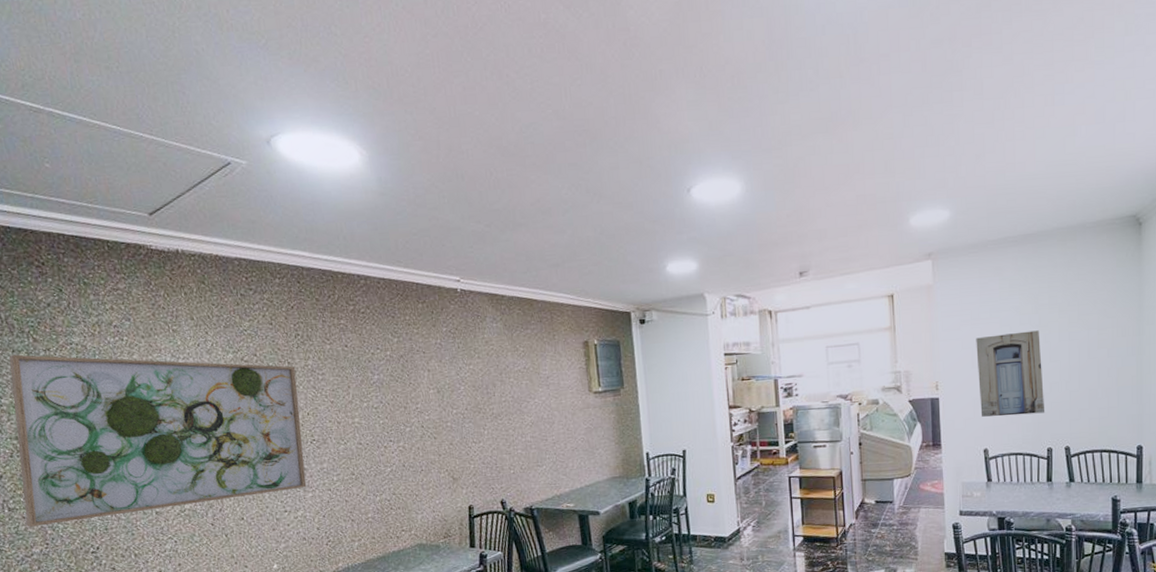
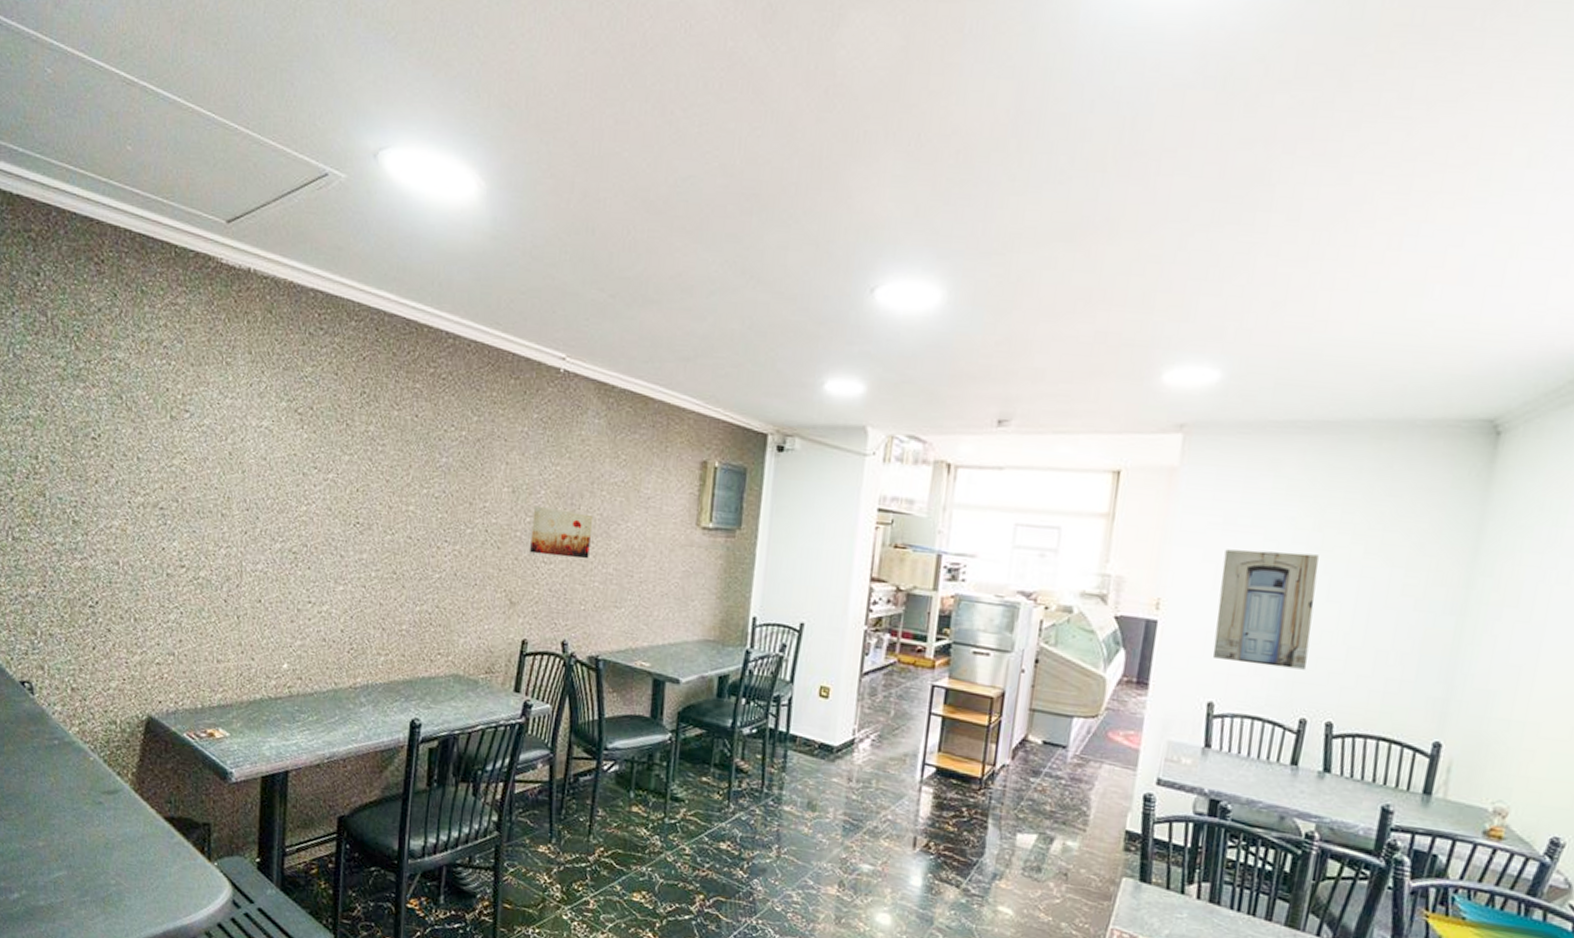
wall art: present [8,354,307,527] -> none [27,360,353,579]
wall art: none [457,398,509,437] -> present [530,505,594,559]

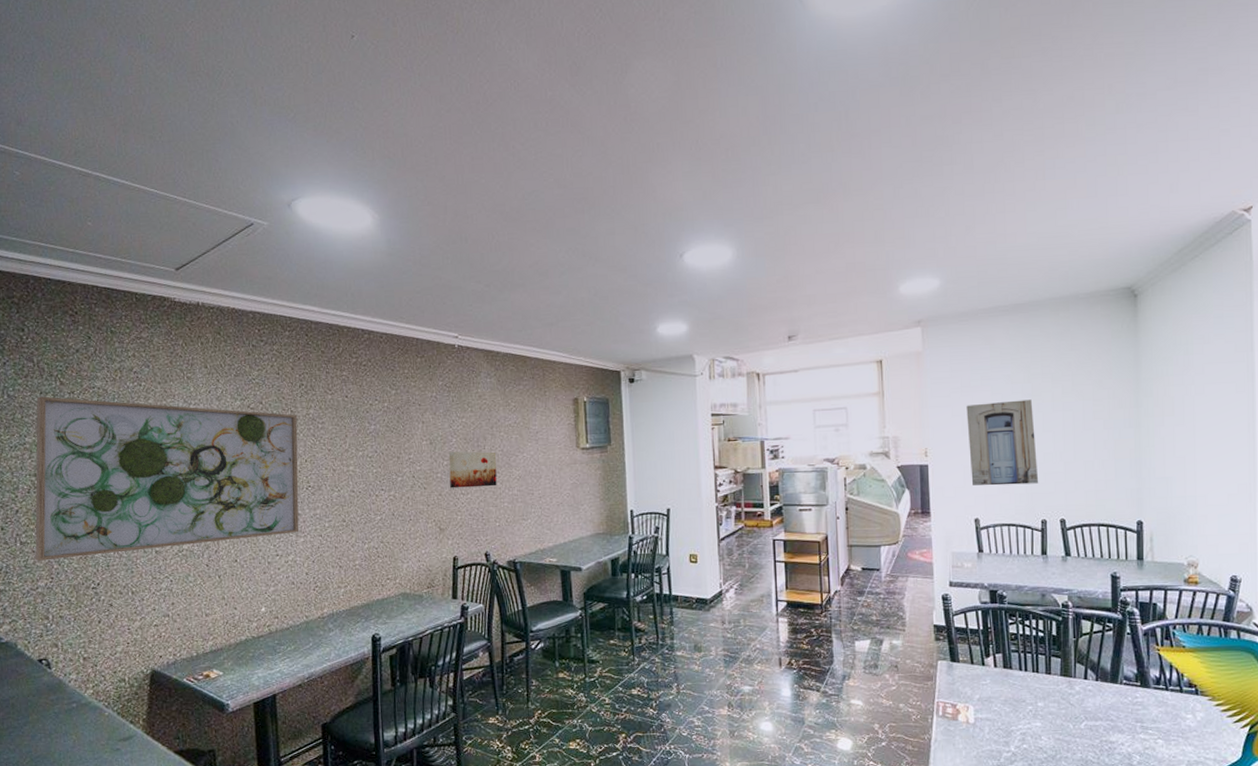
wall art: none [27,360,353,579] -> present [35,396,299,561]

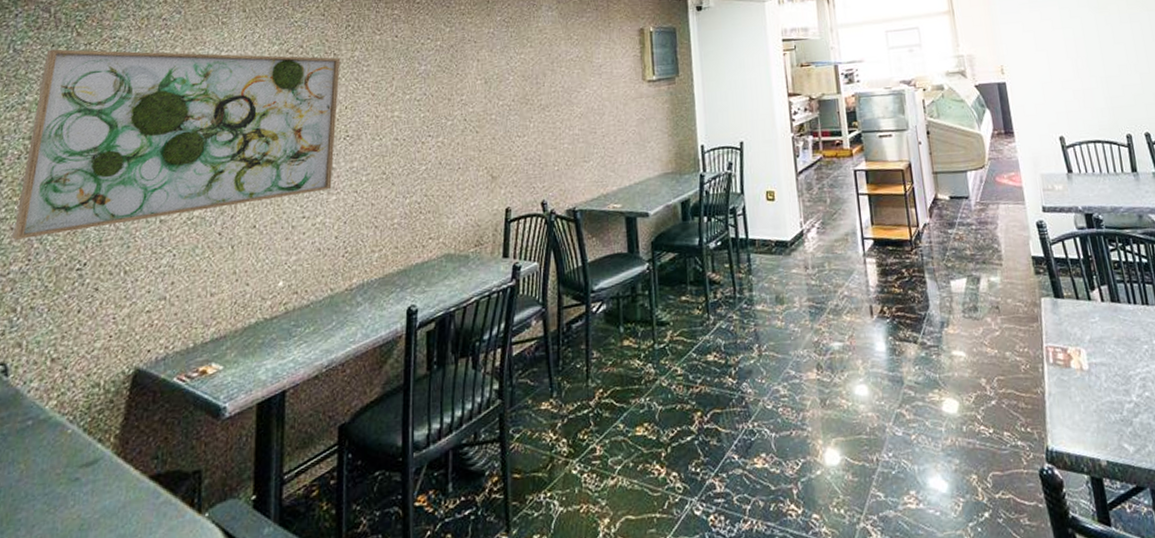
wall art: present [448,451,497,489] -> none [504,89,557,131]
wall art: present [966,399,1039,486] -> none [1036,12,1118,102]

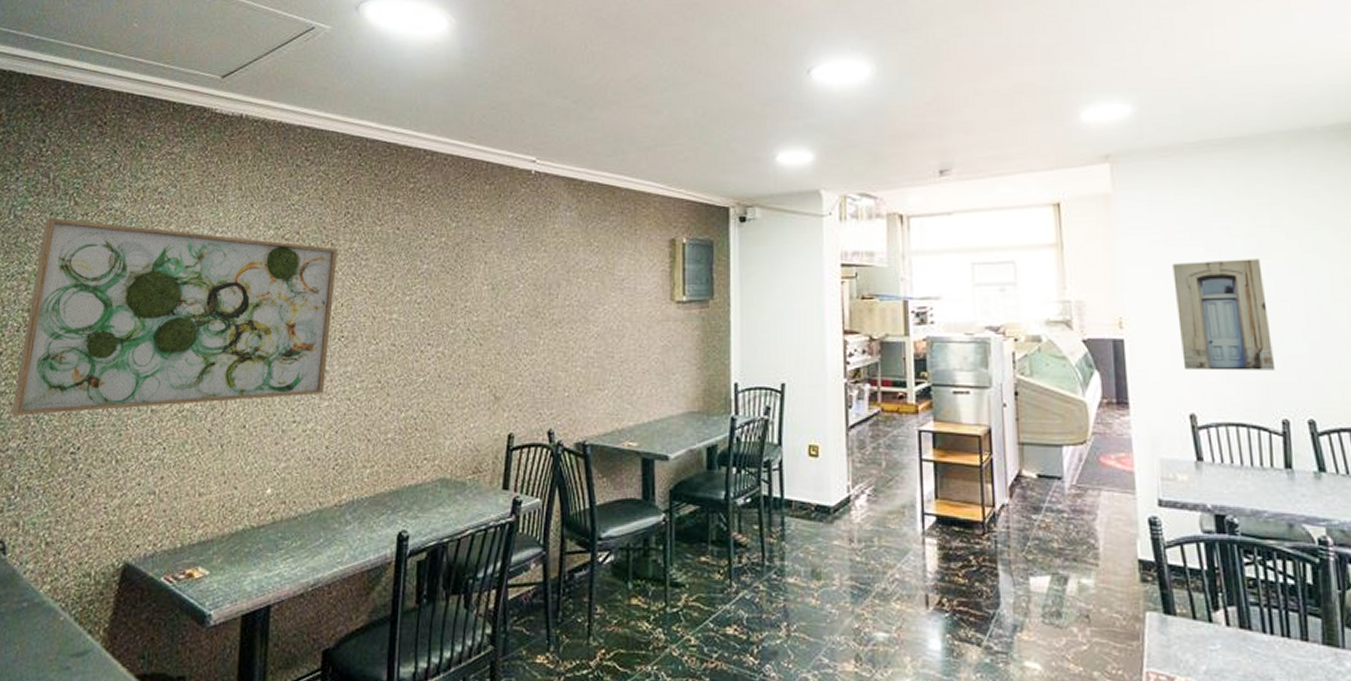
wall art: none [1036,12,1118,102] -> present [1172,259,1276,371]

